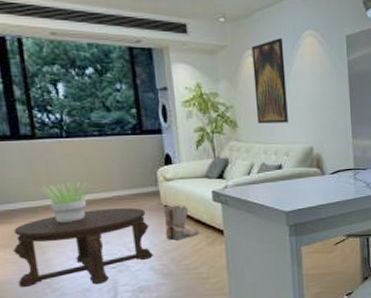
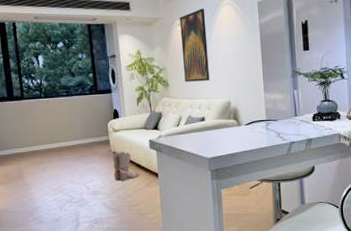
coffee table: present [13,207,154,288] -> none [8,153,105,216]
potted plant: present [40,181,91,223] -> none [26,132,61,165]

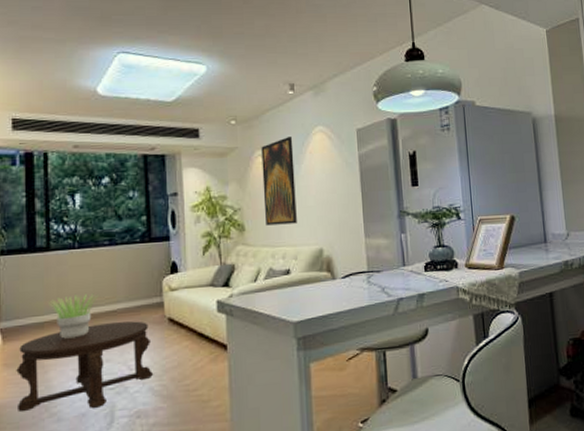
coffee table: none [8,153,105,216] -> present [16,321,154,413]
potted plant: none [26,132,61,165] -> present [49,293,97,339]
boots: present [112,151,139,181] -> none [166,316,202,358]

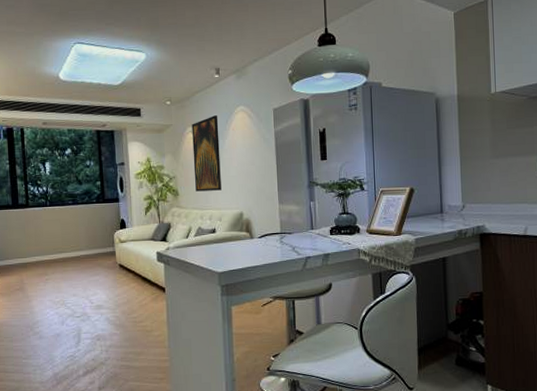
coffee table: present [16,321,154,413] -> none [9,265,109,330]
potted plant: present [49,293,97,339] -> none [29,242,65,277]

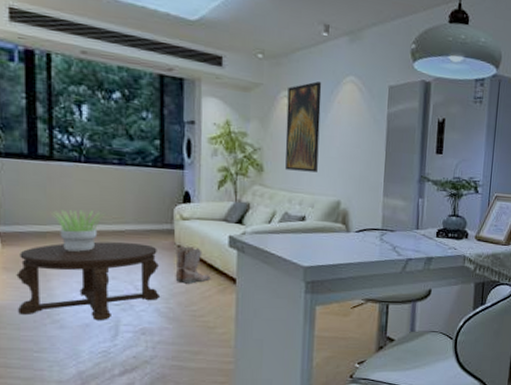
coffee table: none [9,265,109,330] -> present [16,241,161,320]
potted plant: none [29,242,65,277] -> present [52,209,104,252]
boots: none [117,264,145,296] -> present [175,246,211,284]

